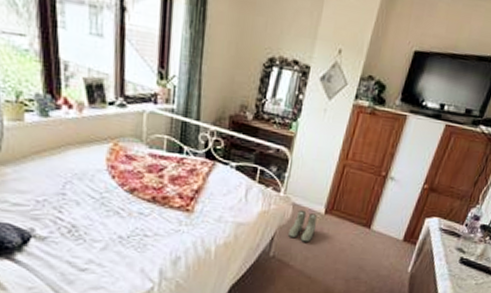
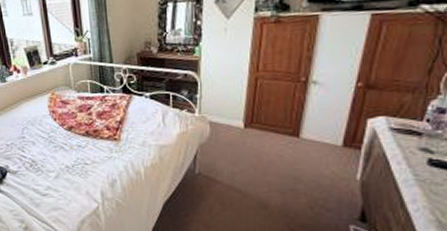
boots: present [289,209,317,243] -> none [210,126,238,158]

